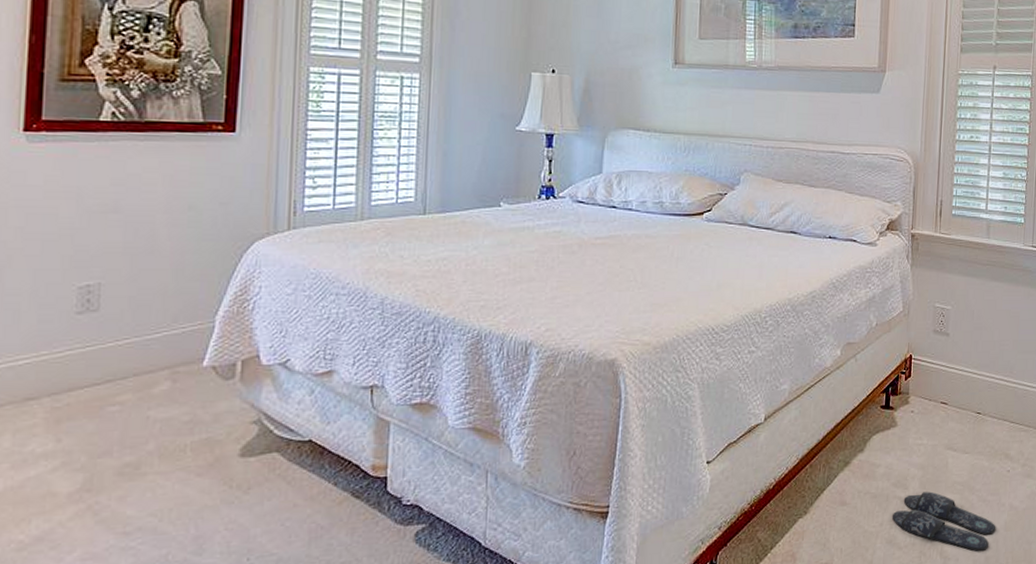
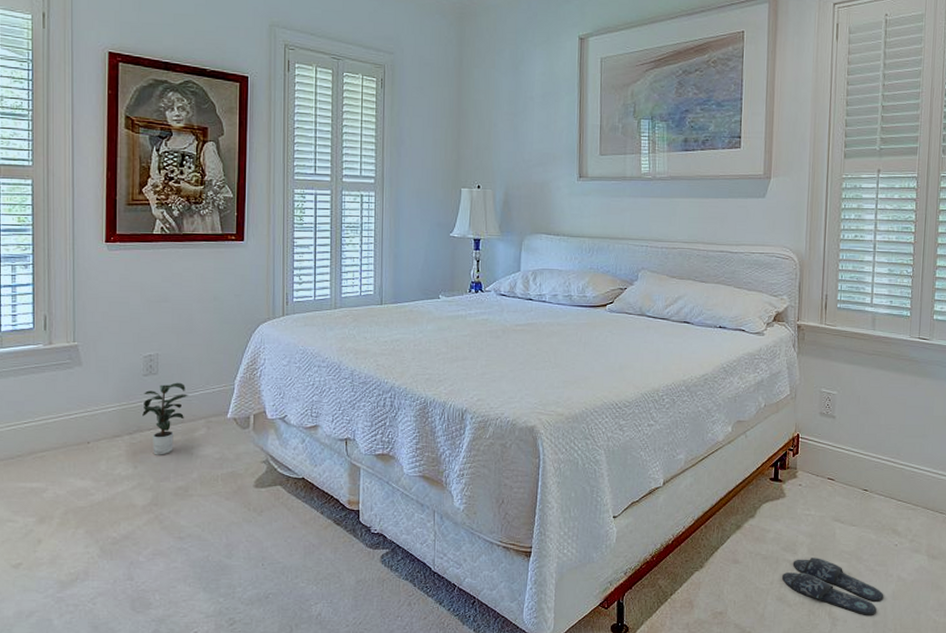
potted plant: none [73,321,145,422] -> present [142,382,188,455]

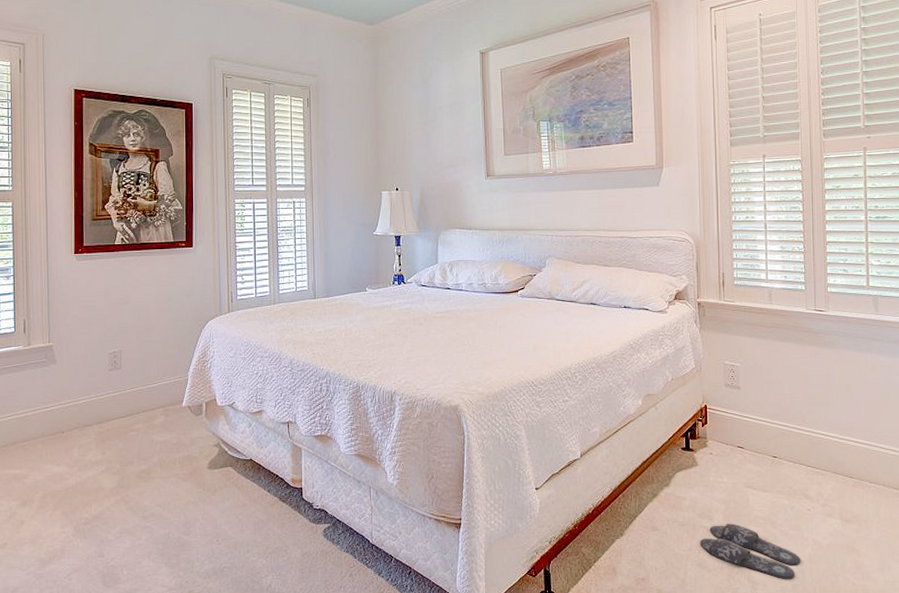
potted plant: present [142,382,188,455] -> none [109,375,148,442]

